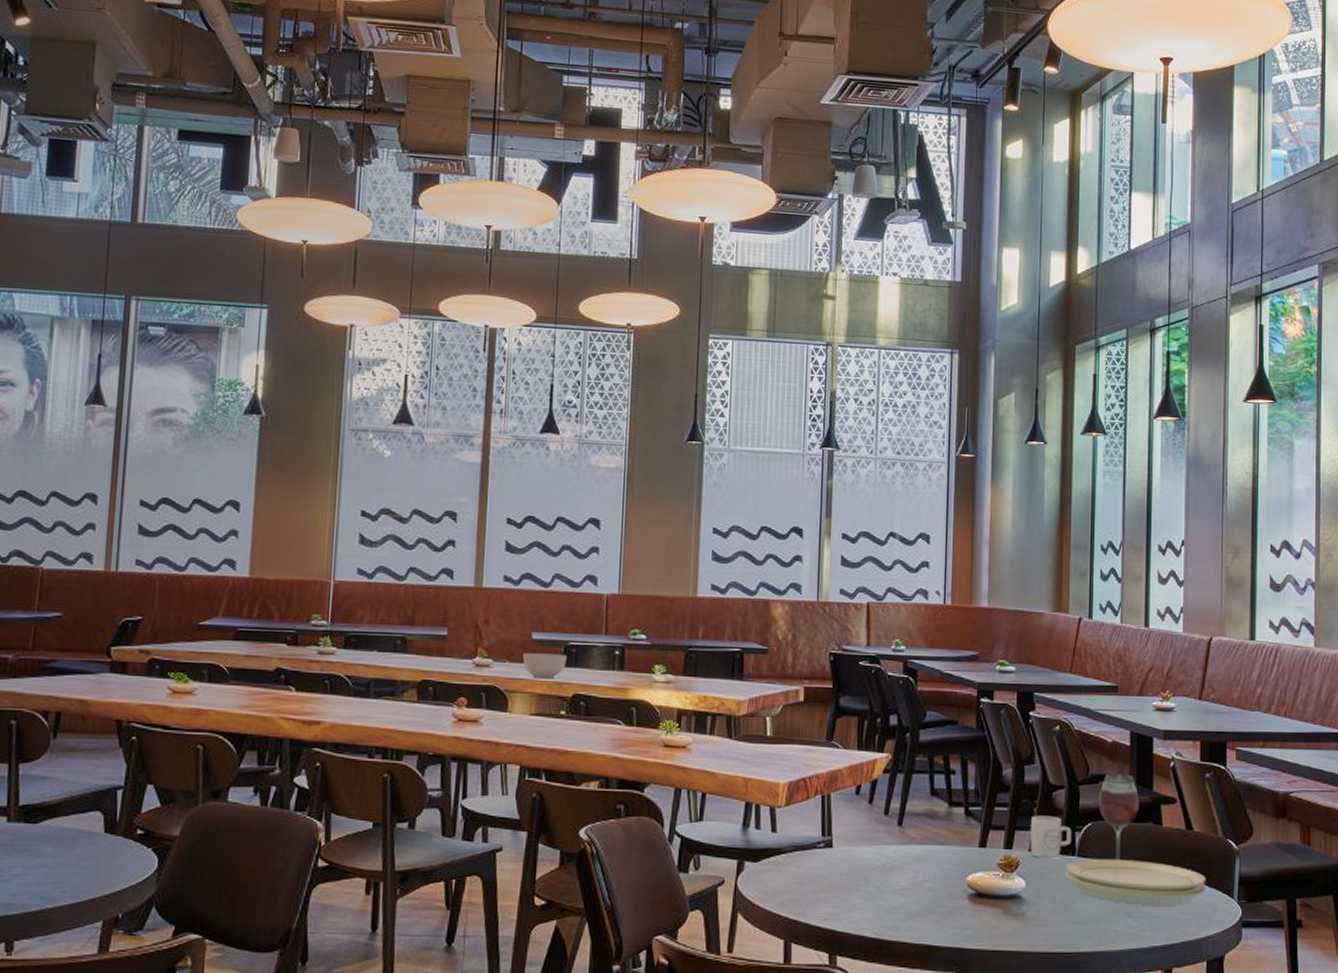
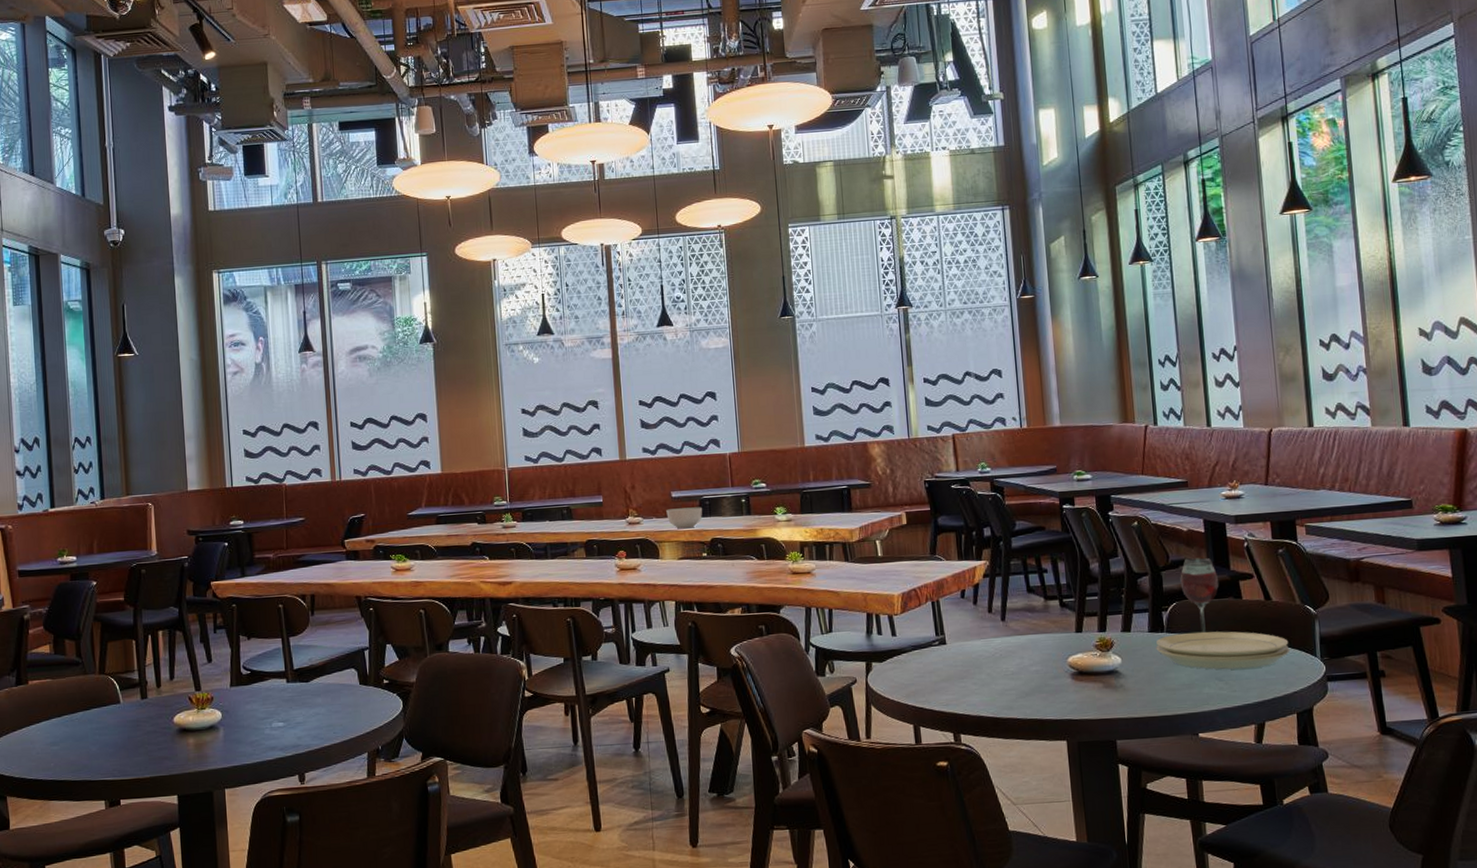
mug: present [1030,815,1072,859] -> none [1120,600,1160,638]

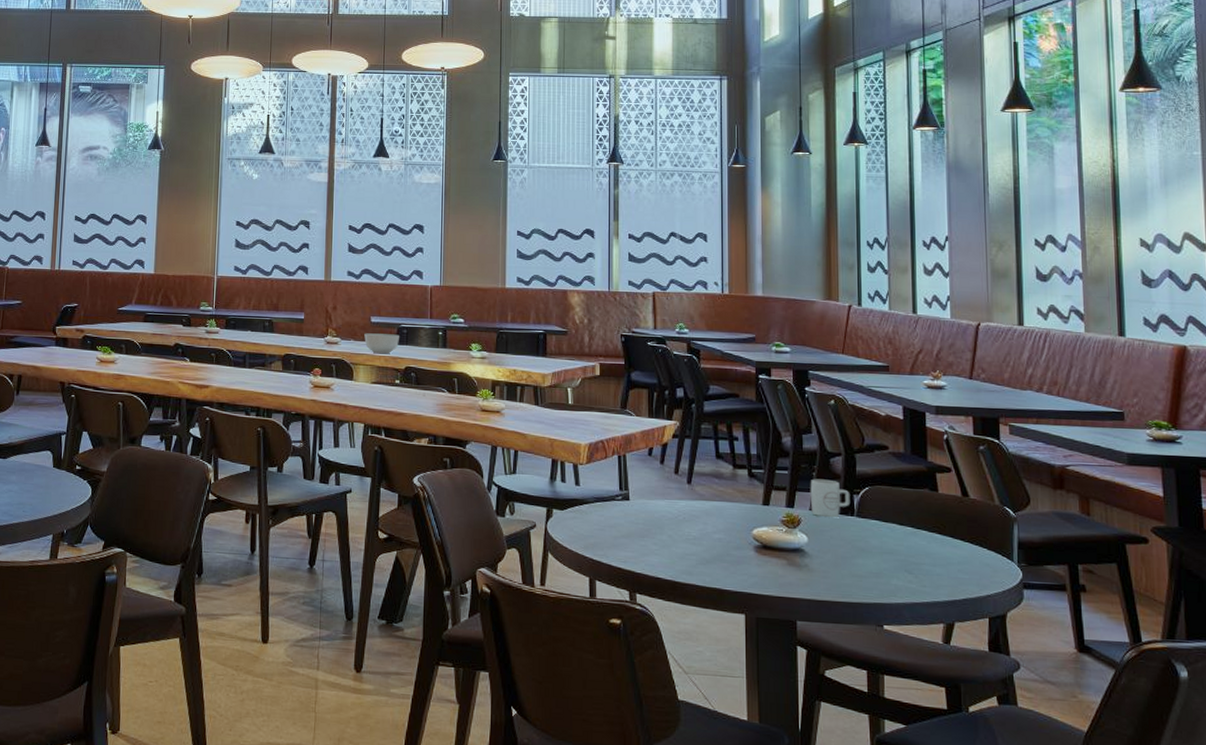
mug: none [1120,600,1160,638] -> present [810,479,850,518]
plate: present [1156,631,1290,670] -> none [844,519,985,566]
wineglass: present [1180,557,1219,634] -> none [874,444,914,523]

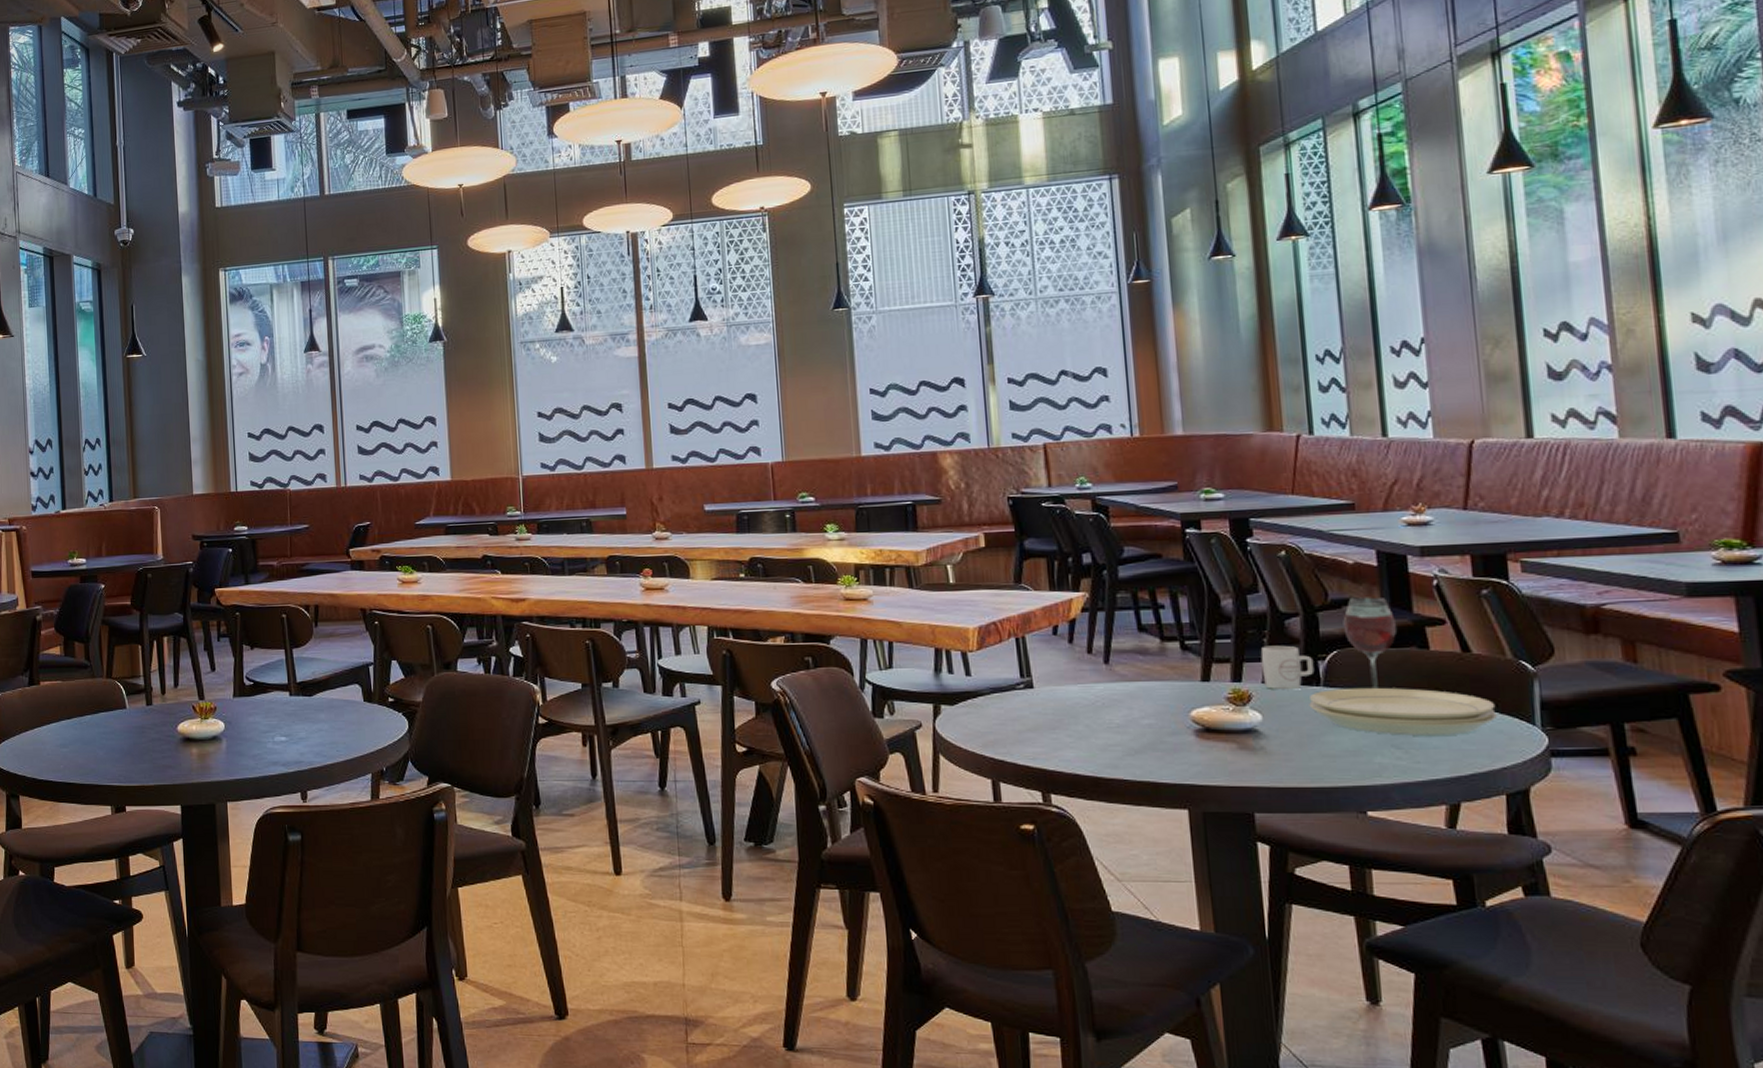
bowl: present [364,333,400,354] -> none [698,522,741,546]
plate: none [844,519,985,566] -> present [1309,687,1497,736]
wineglass: none [874,444,914,523] -> present [1343,597,1396,690]

